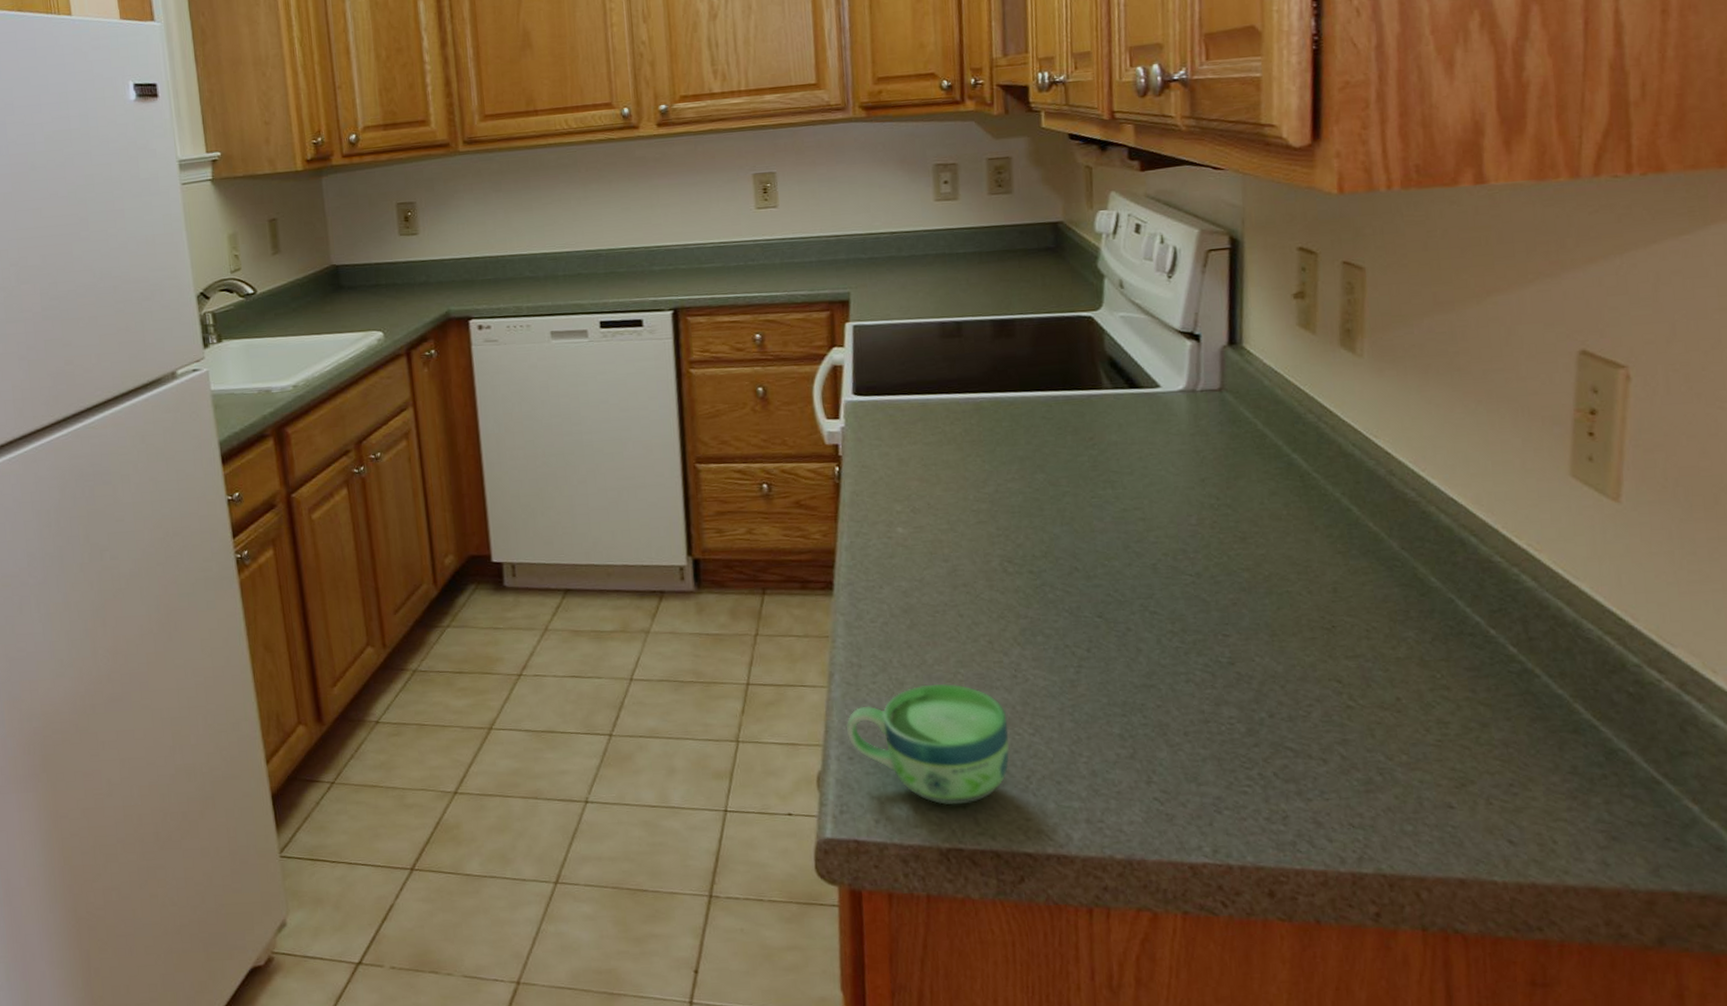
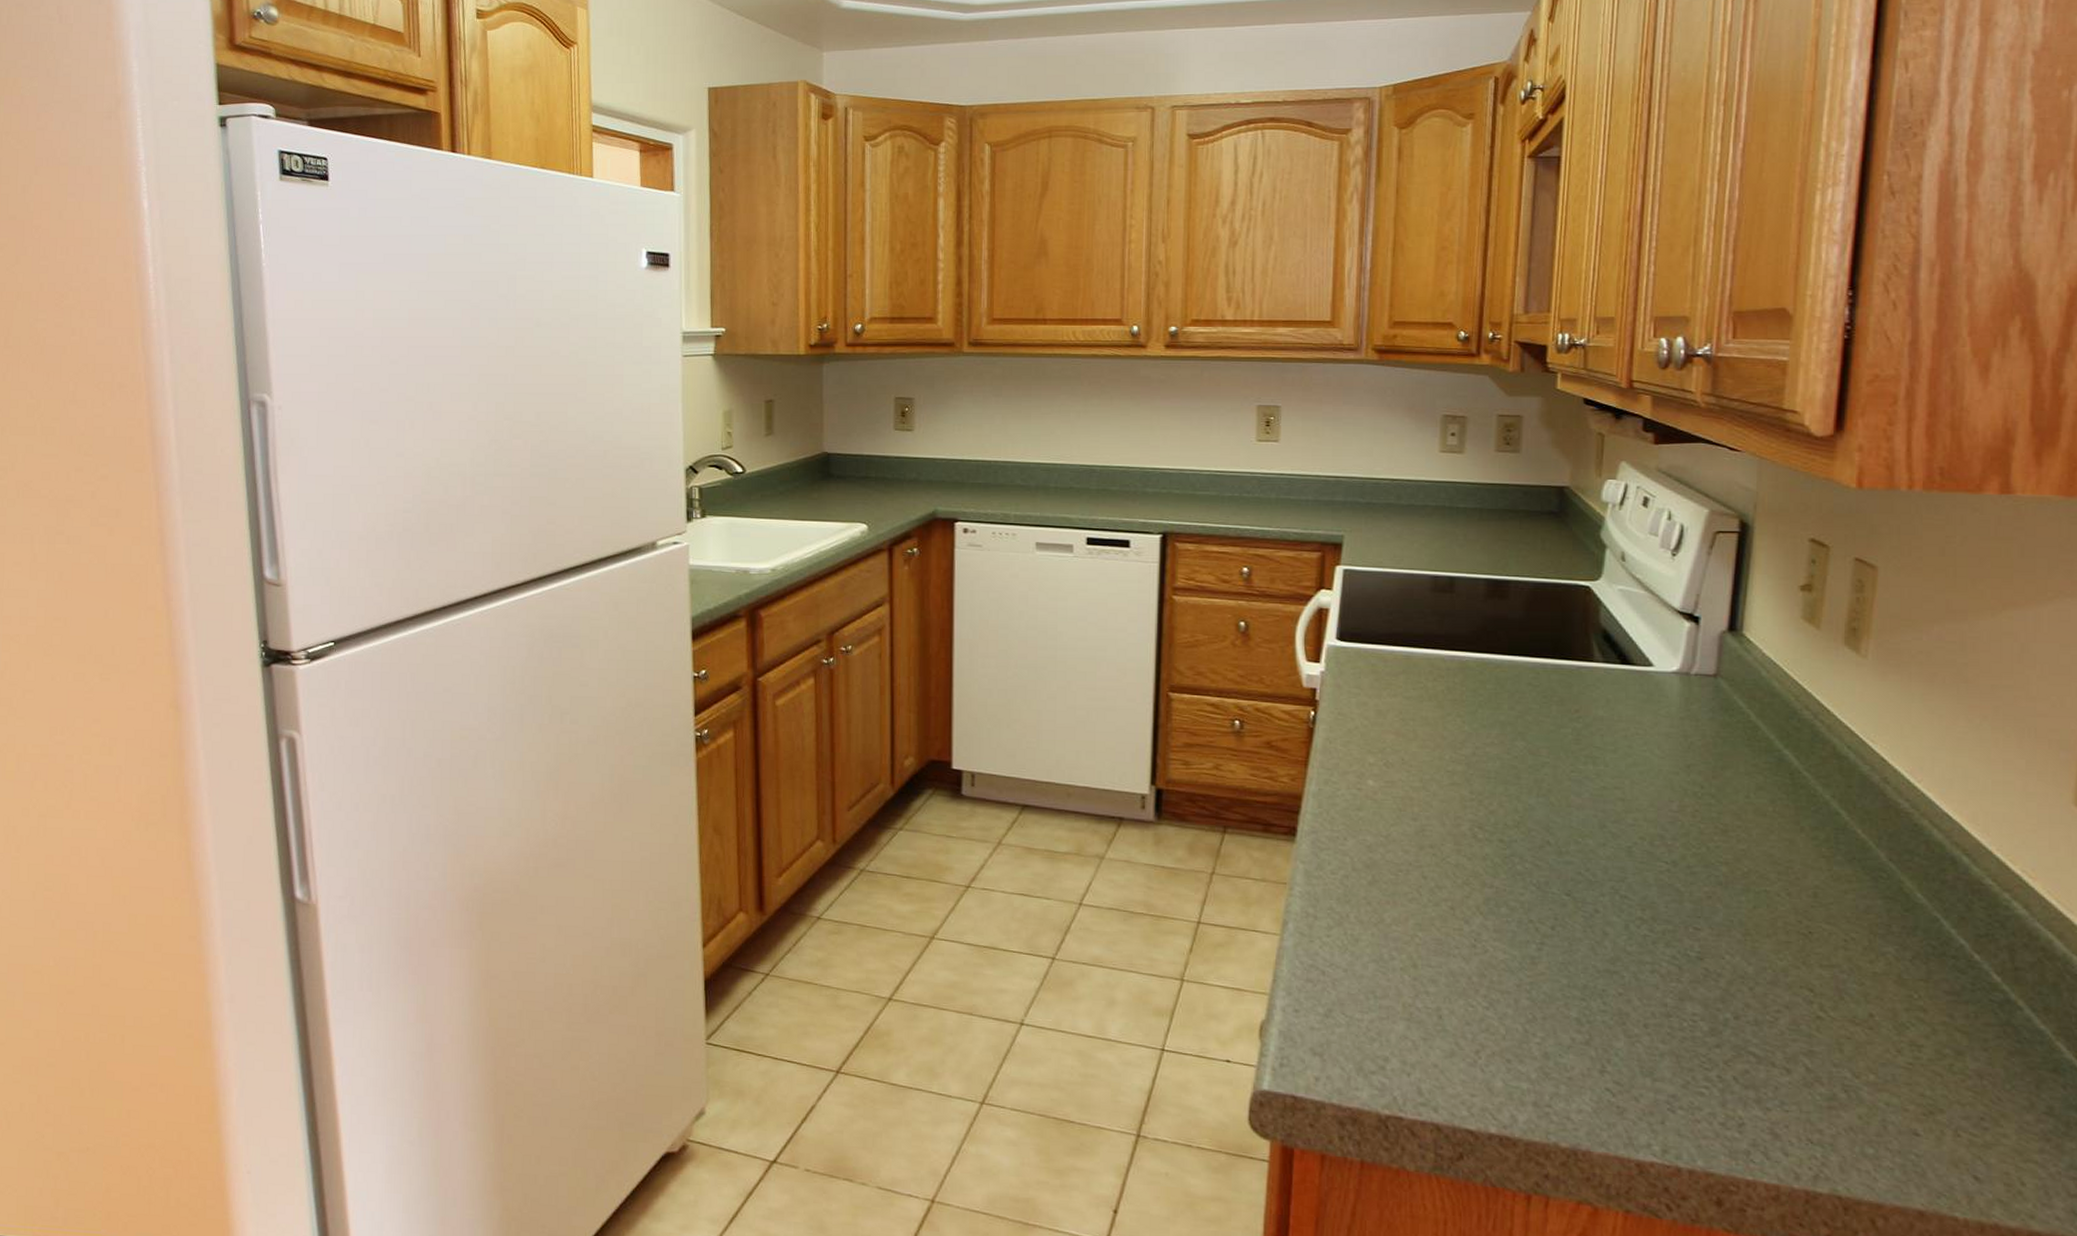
cup: present [846,684,1010,805] -> none [1294,944,1462,1072]

